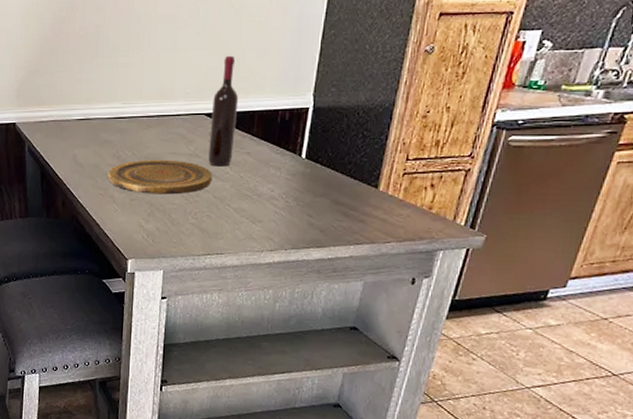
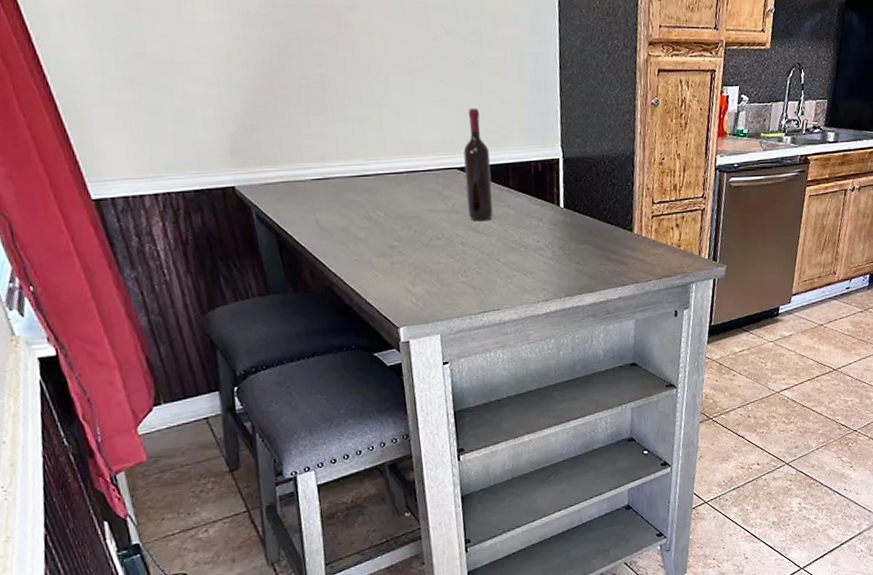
plate: present [108,159,213,195] -> none [360,217,477,256]

